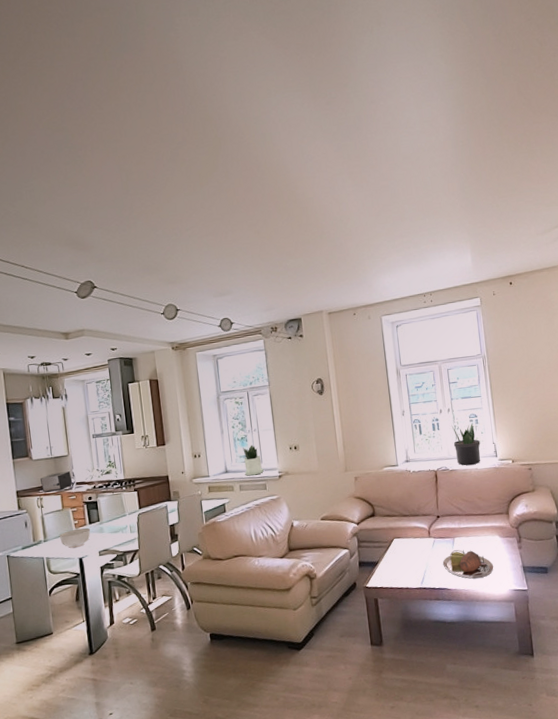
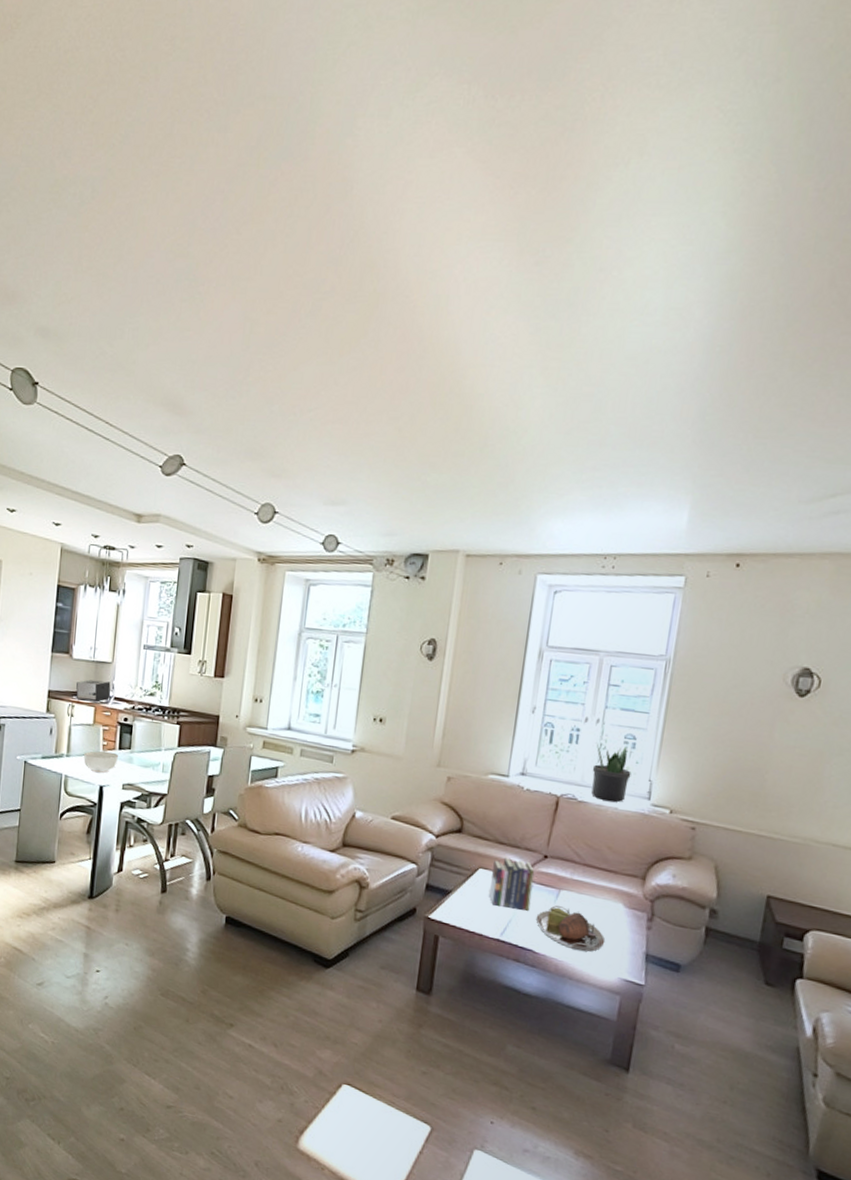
planter: present [243,445,264,476] -> none [310,703,335,742]
books: none [403,523,437,563] -> present [489,857,535,911]

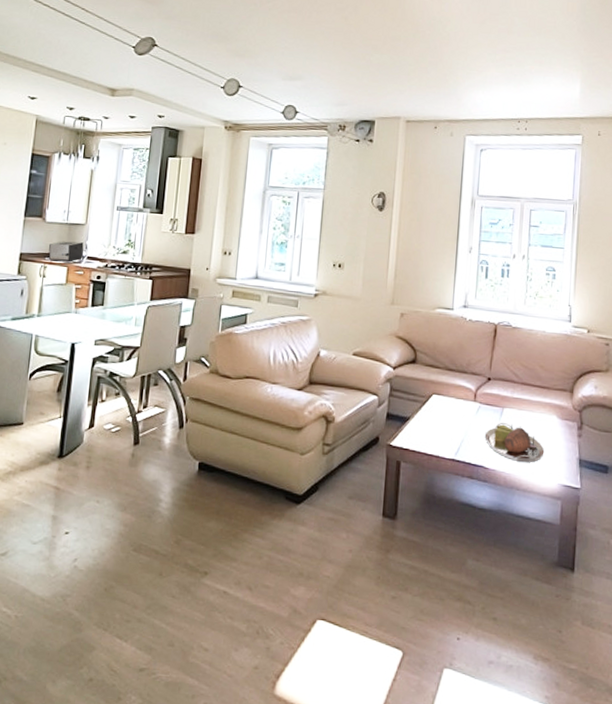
bowl: present [84,751,119,773] -> none [55,309,92,331]
books: present [489,857,535,911] -> none [443,382,481,430]
planter: present [591,744,631,803] -> none [522,277,554,327]

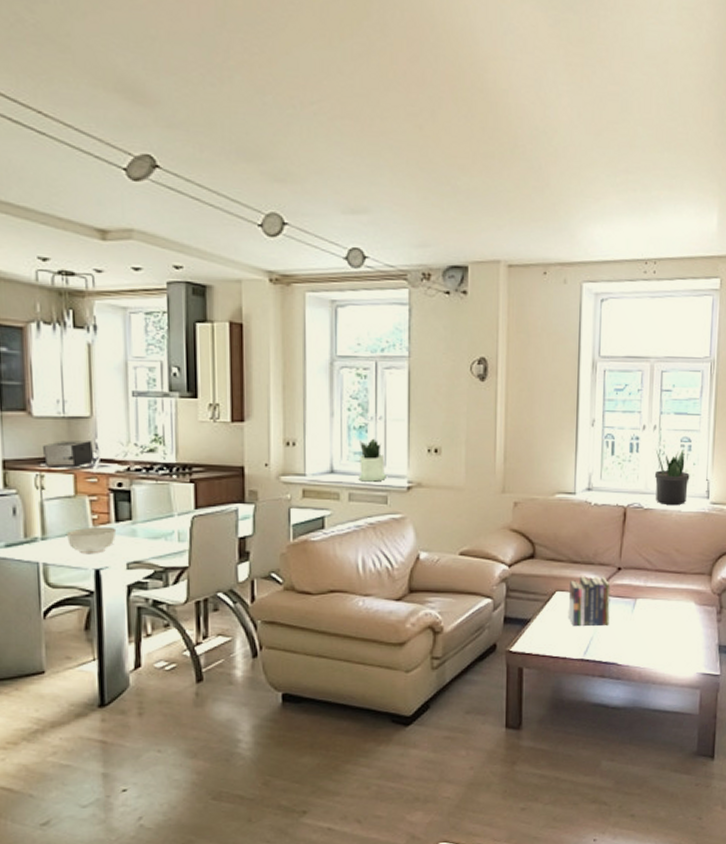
bowl: none [55,309,92,331] -> present [67,526,117,554]
planter: none [276,252,299,288] -> present [358,438,386,482]
books: none [443,382,481,430] -> present [569,576,611,626]
serving tray: present [485,423,545,462] -> none [617,615,682,654]
planter: none [522,277,554,327] -> present [654,449,690,506]

